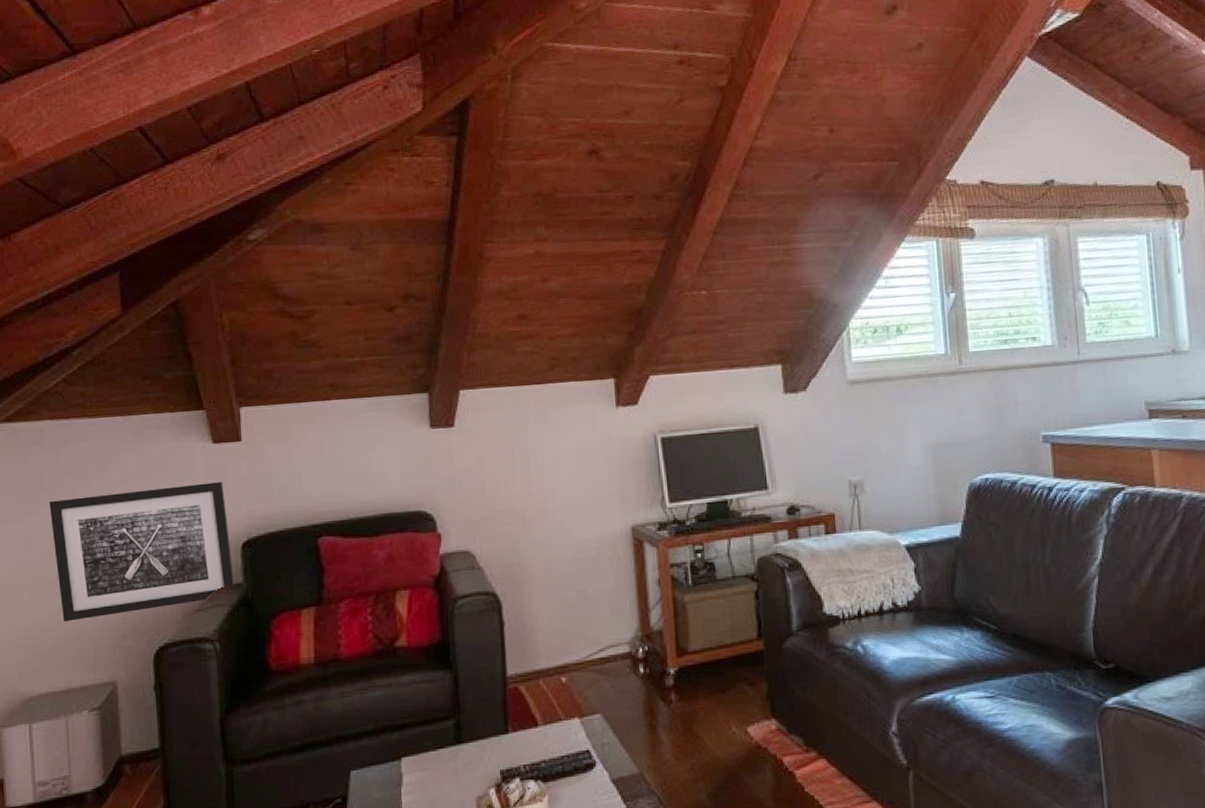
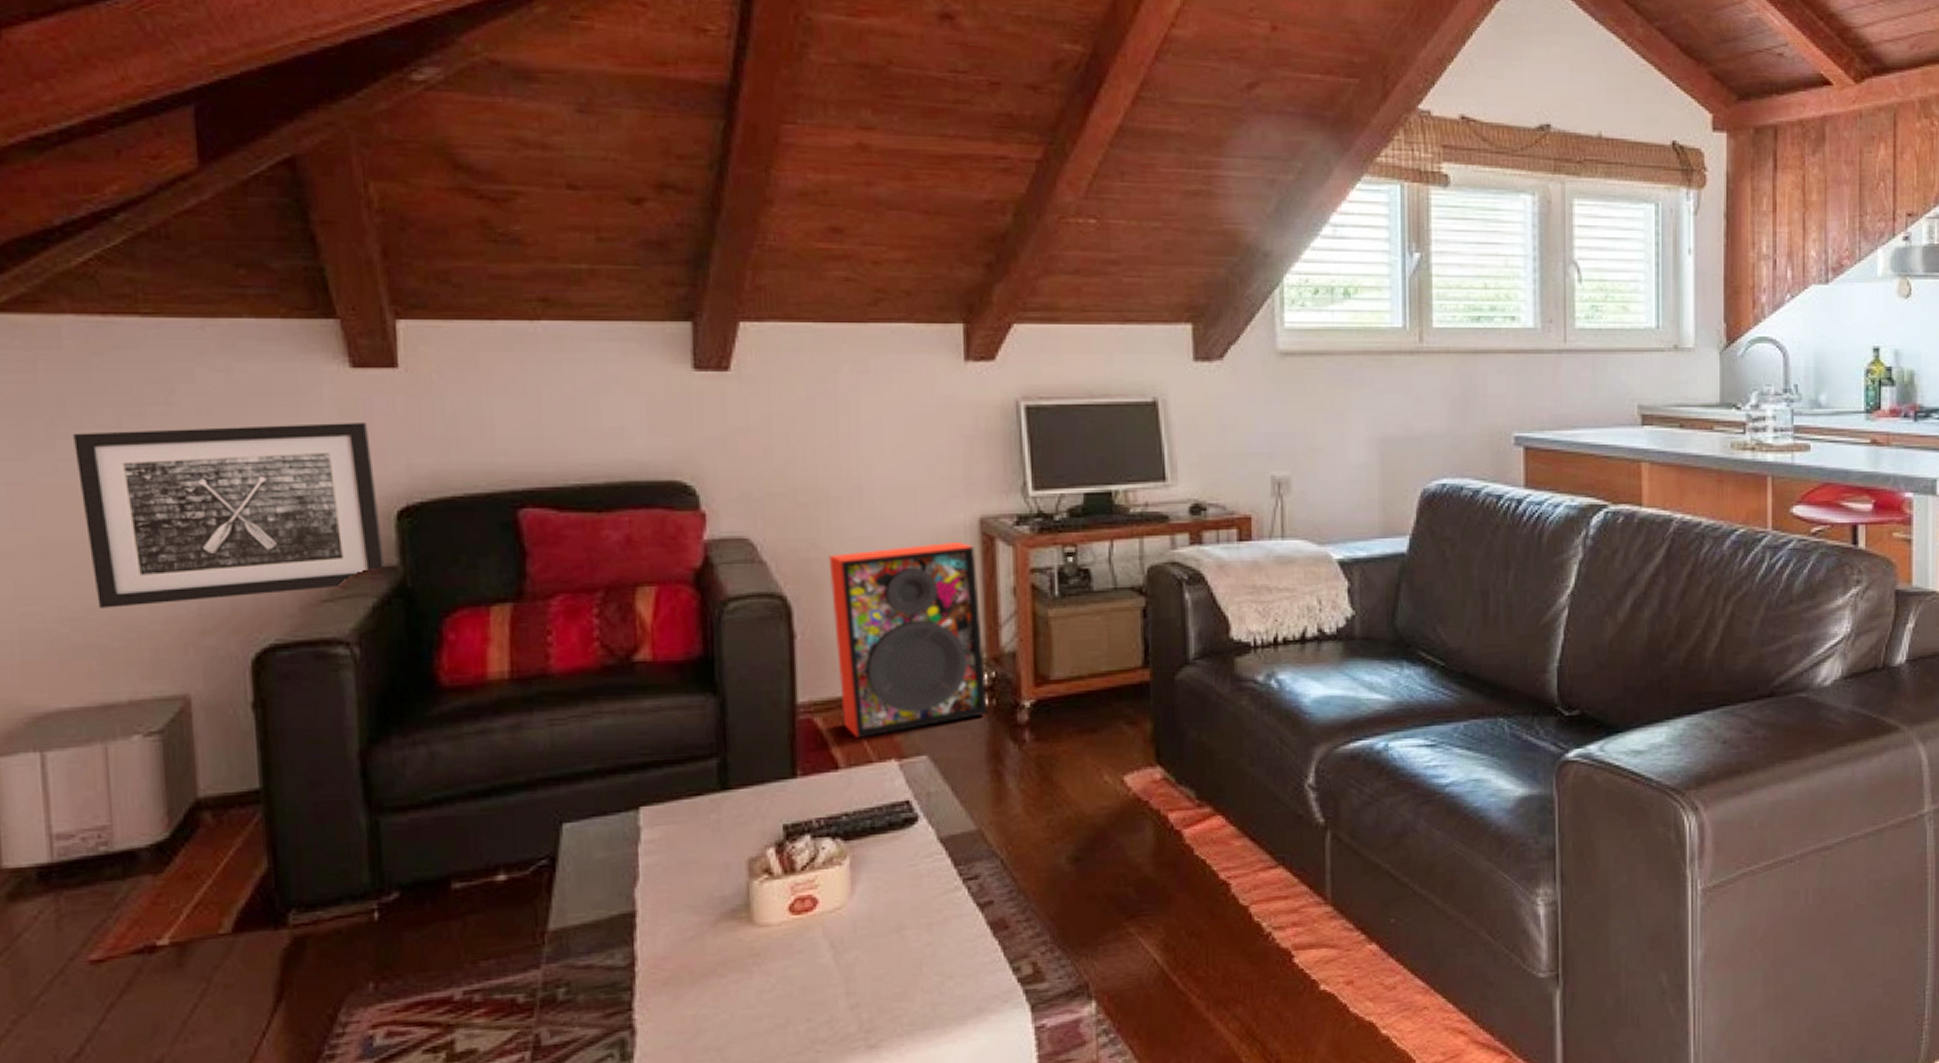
speaker: none [525,546,644,702] -> present [828,542,988,739]

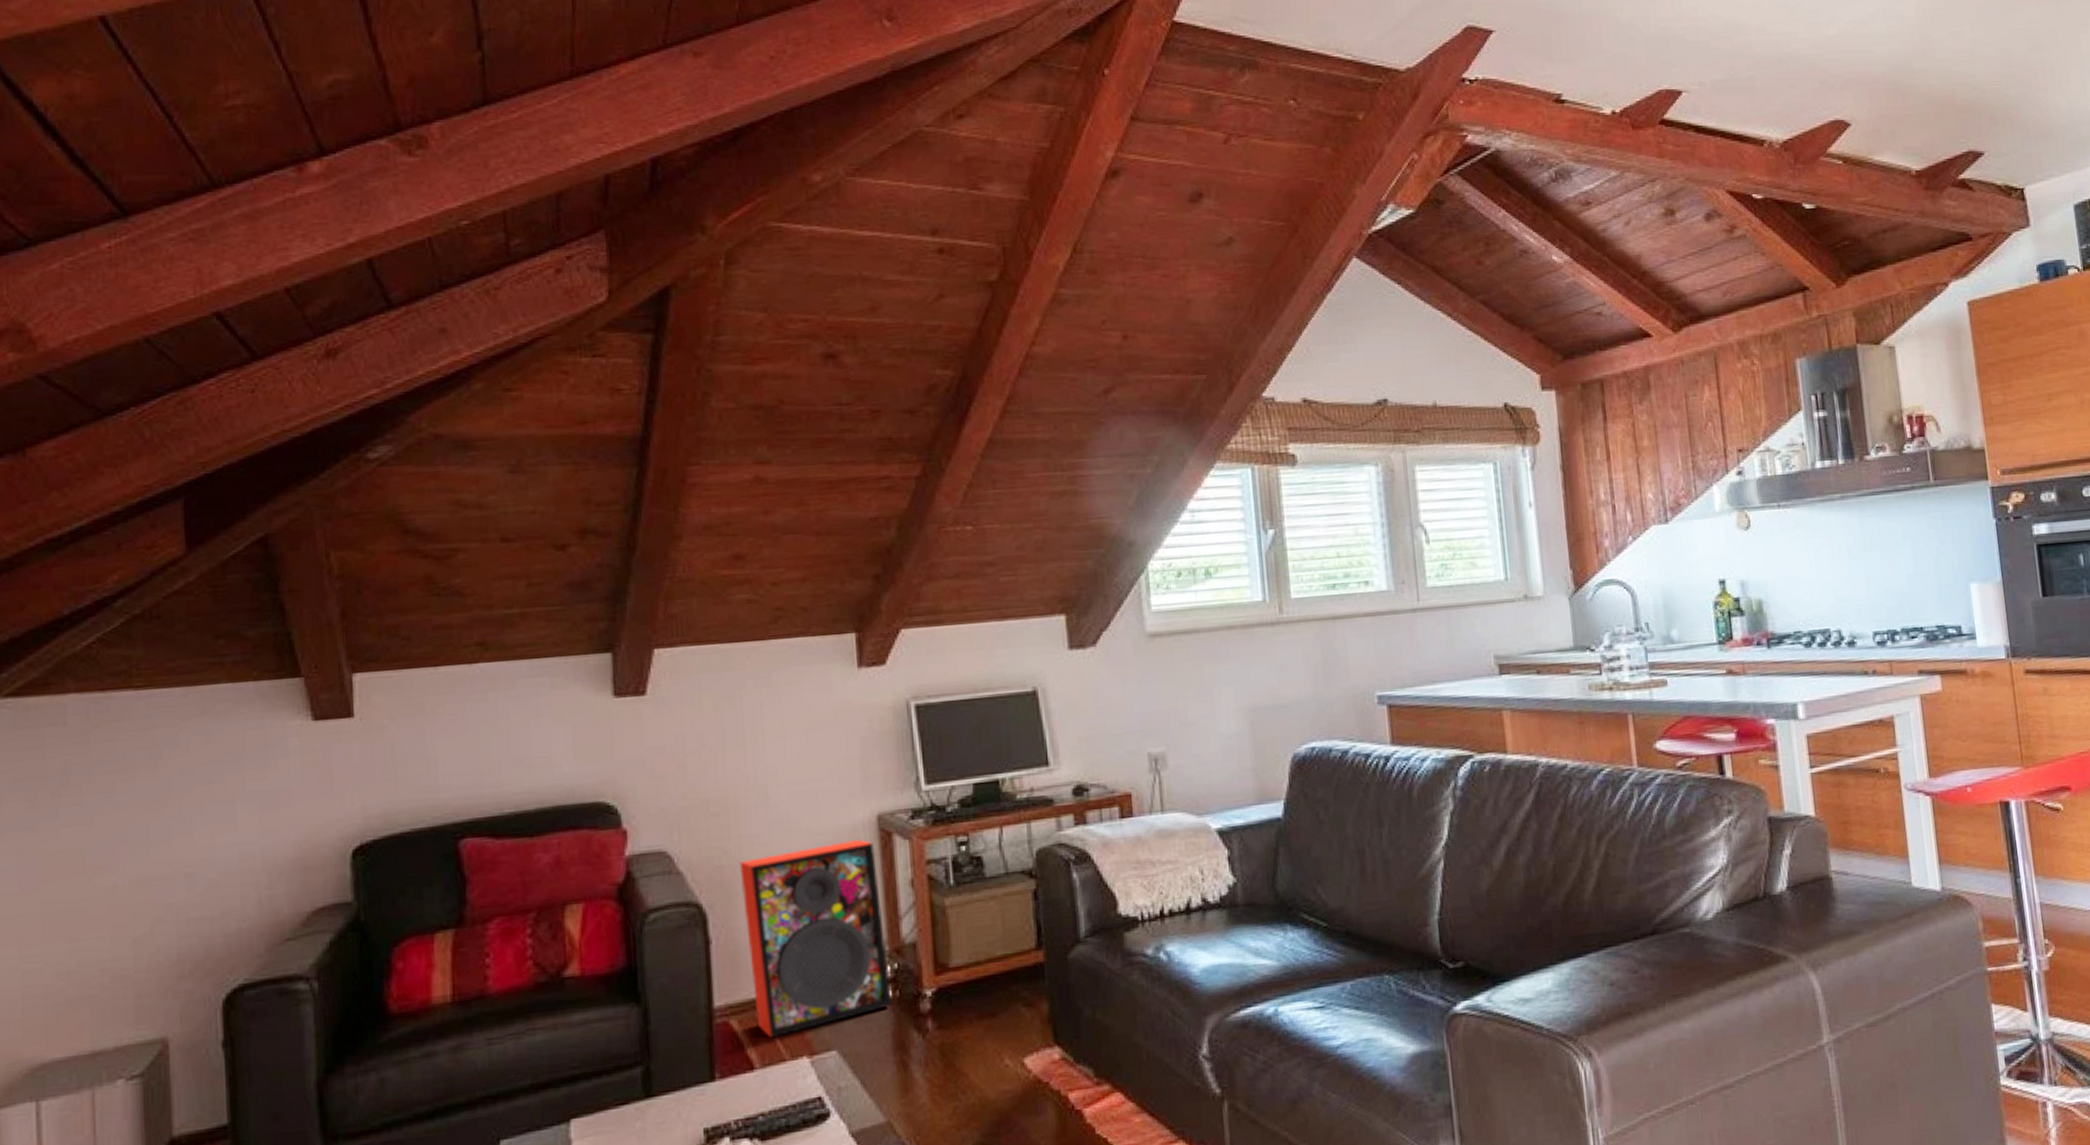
wall art: present [73,423,385,608] -> none [74,770,341,961]

